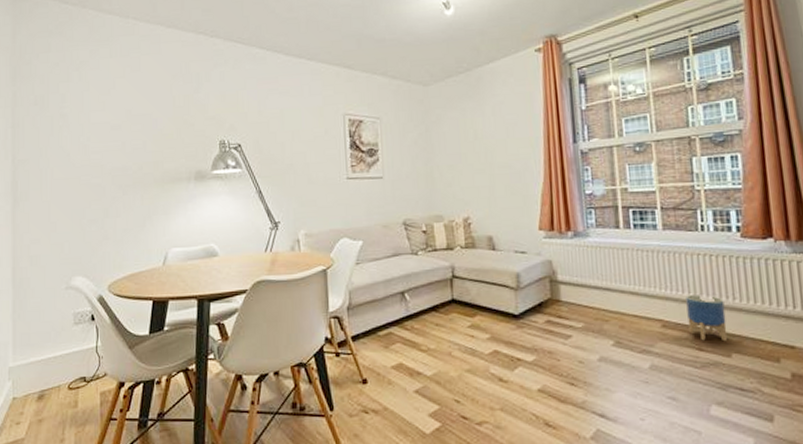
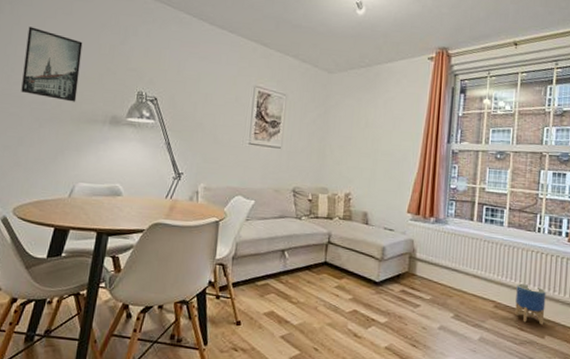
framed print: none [99,90,157,163] -> present [21,26,83,102]

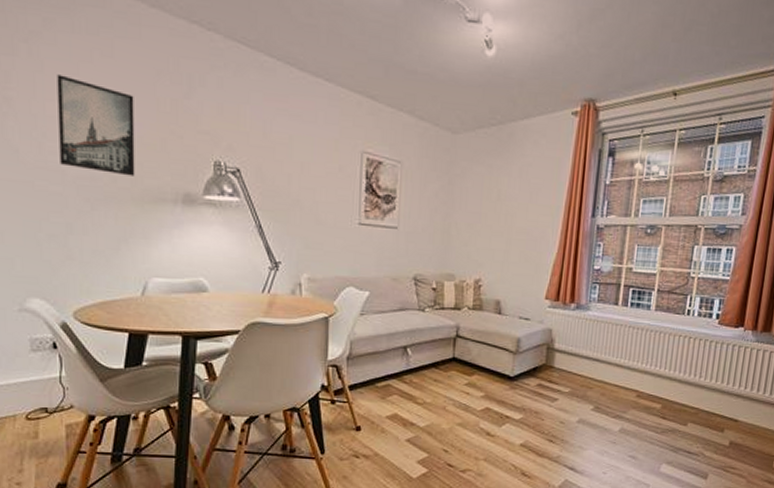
planter: present [515,284,546,325] -> none [658,371,692,413]

